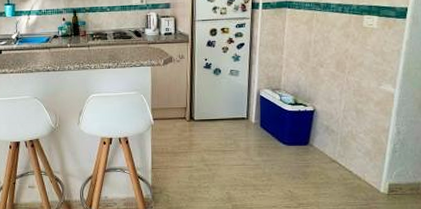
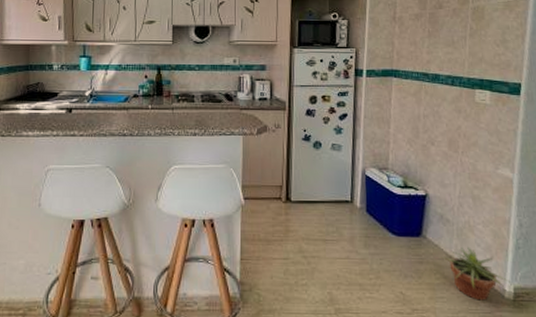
potted plant: none [325,152,388,195] -> present [441,246,513,301]

